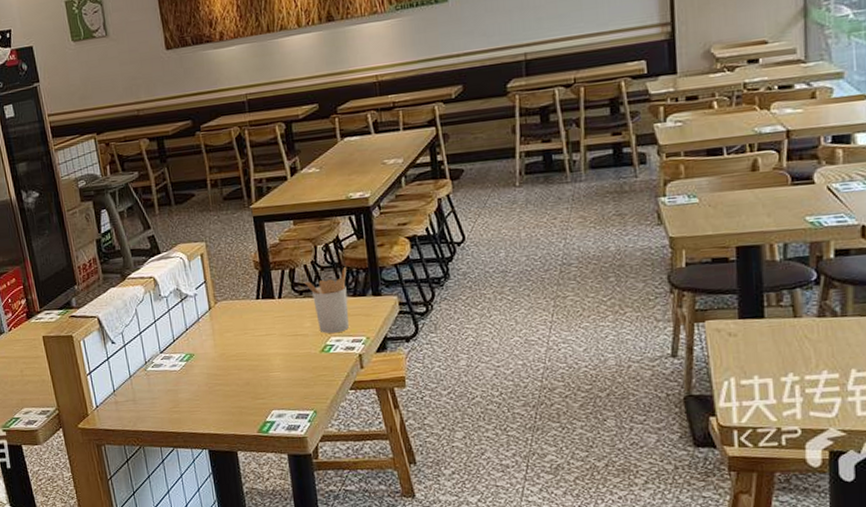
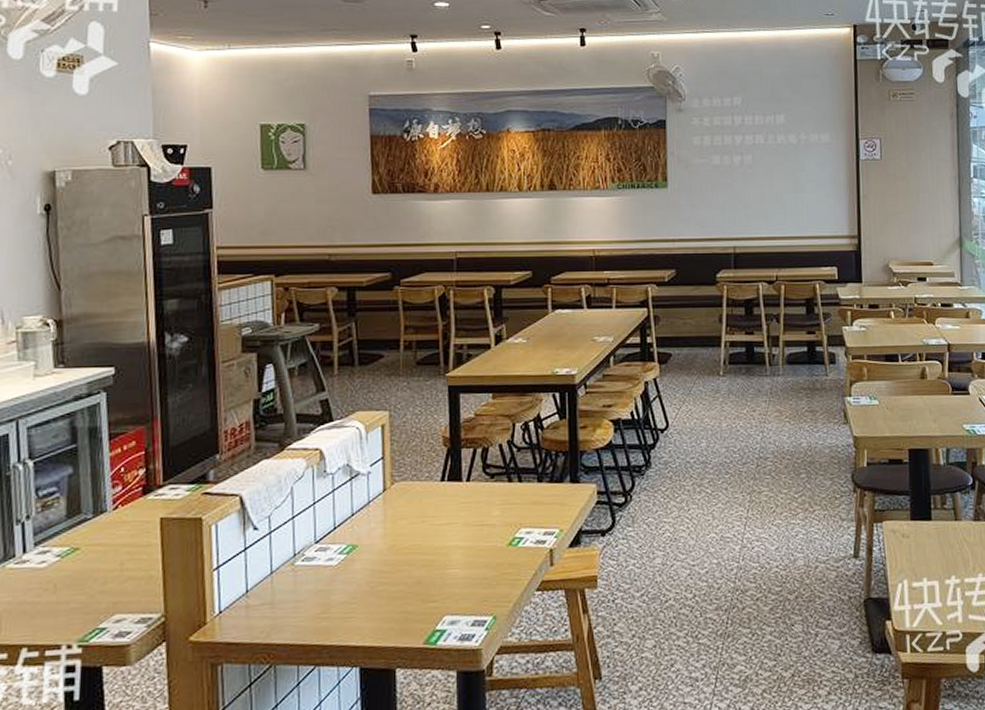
utensil holder: present [305,266,349,334] -> none [498,448,546,525]

